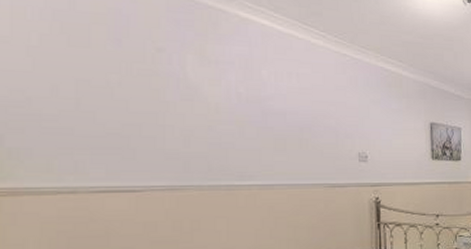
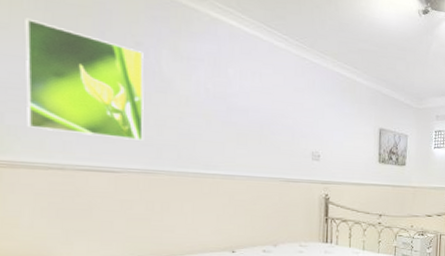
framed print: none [28,29,169,154] -> present [25,18,144,141]

